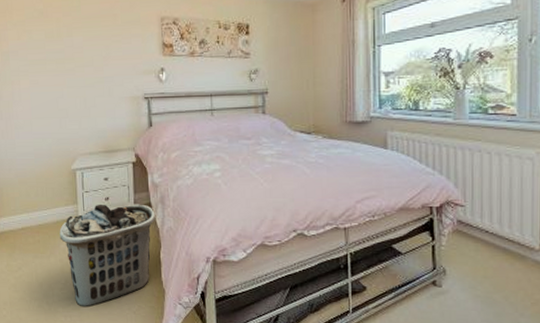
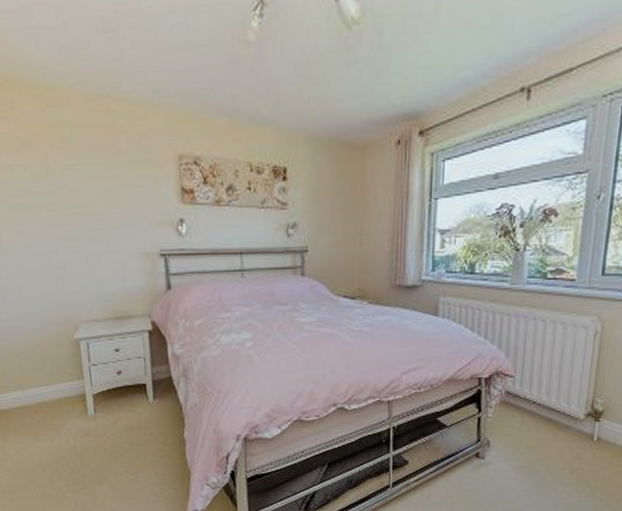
clothes hamper: present [59,204,156,308] -> none [63,378,178,492]

